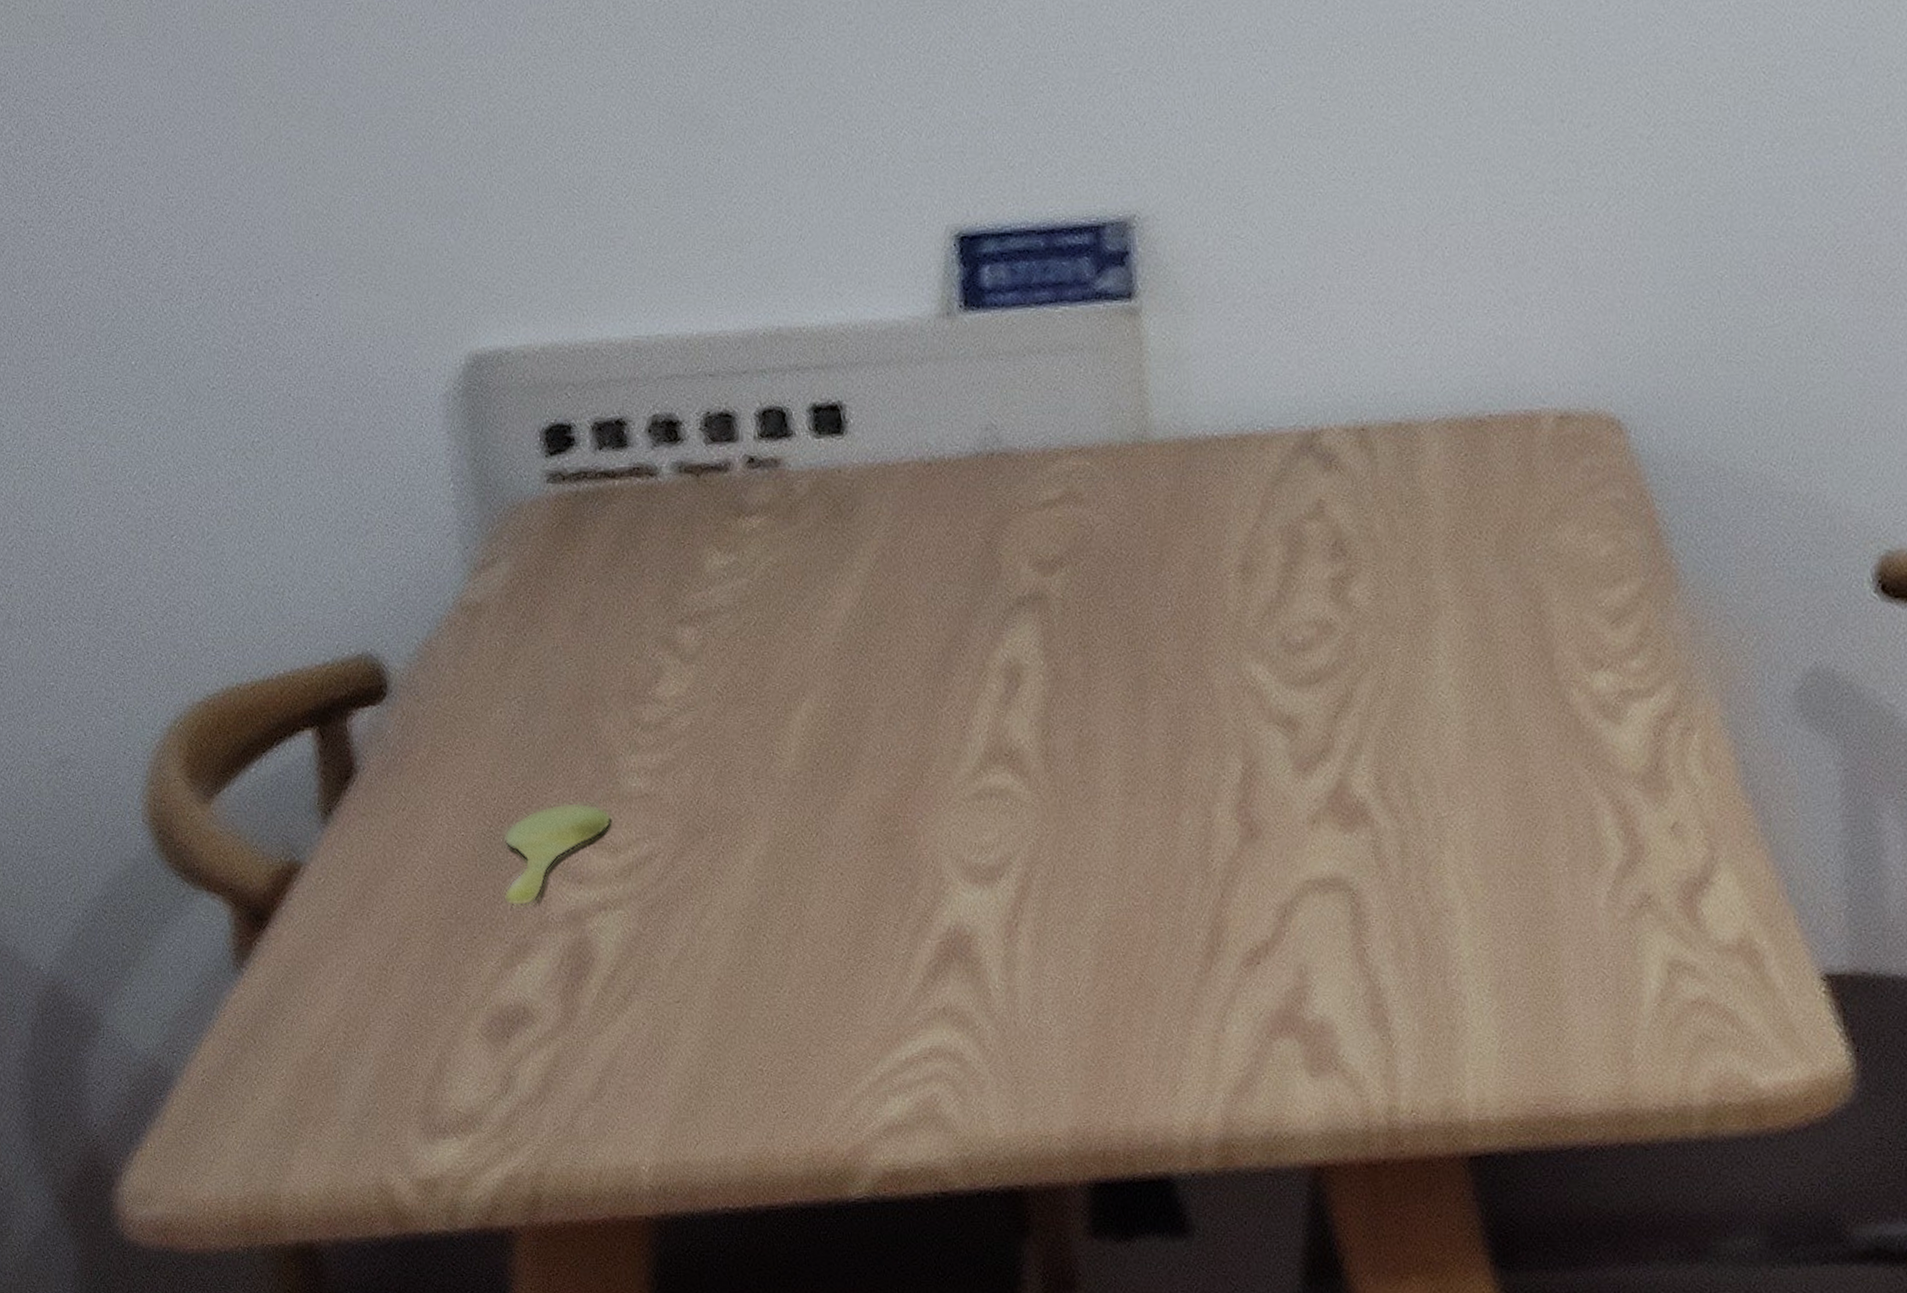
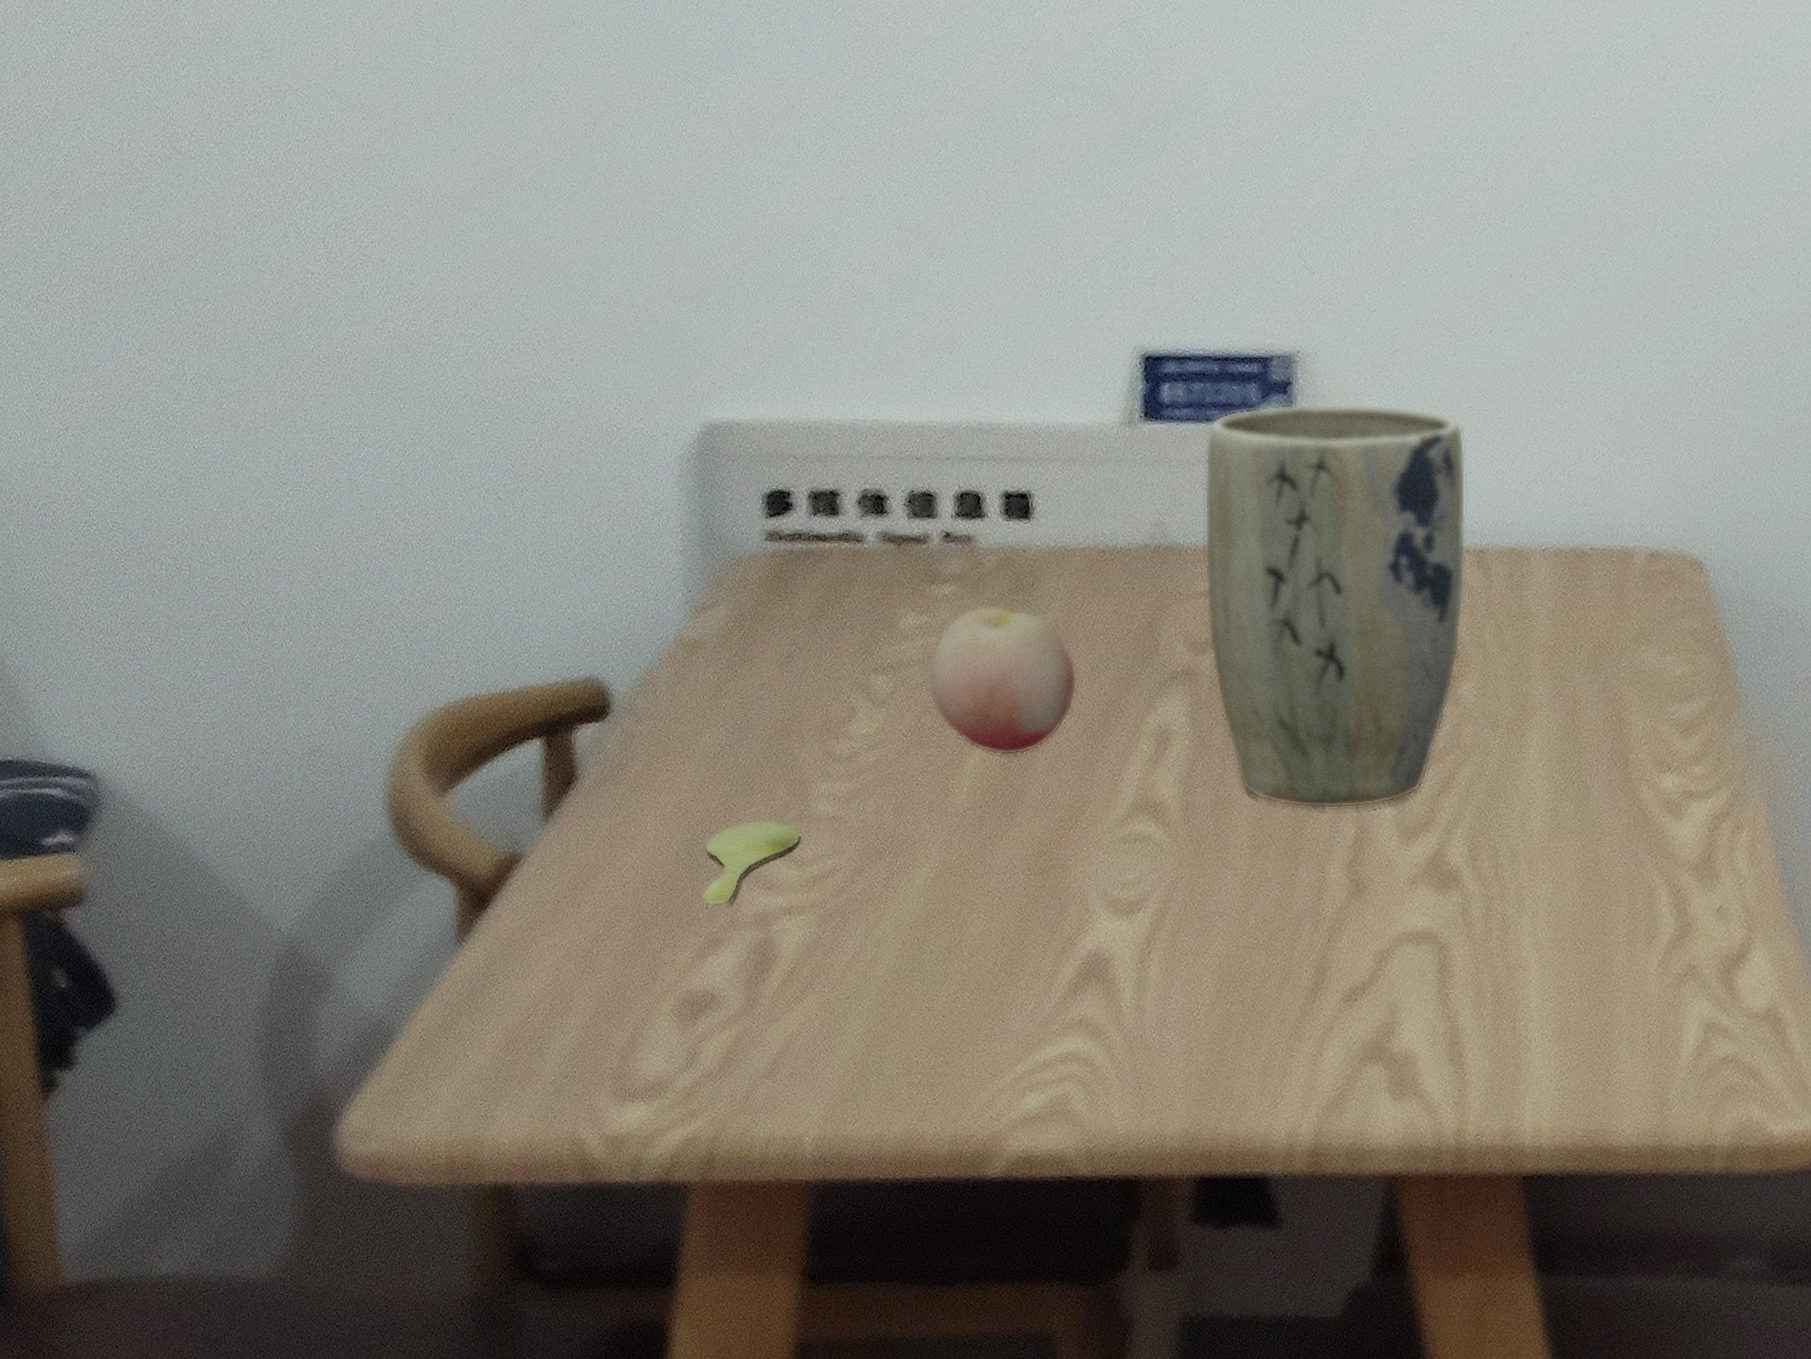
fruit: none [740,536,912,709] -> present [927,605,1077,756]
plant pot: none [1036,268,1348,744] -> present [1204,403,1466,809]

